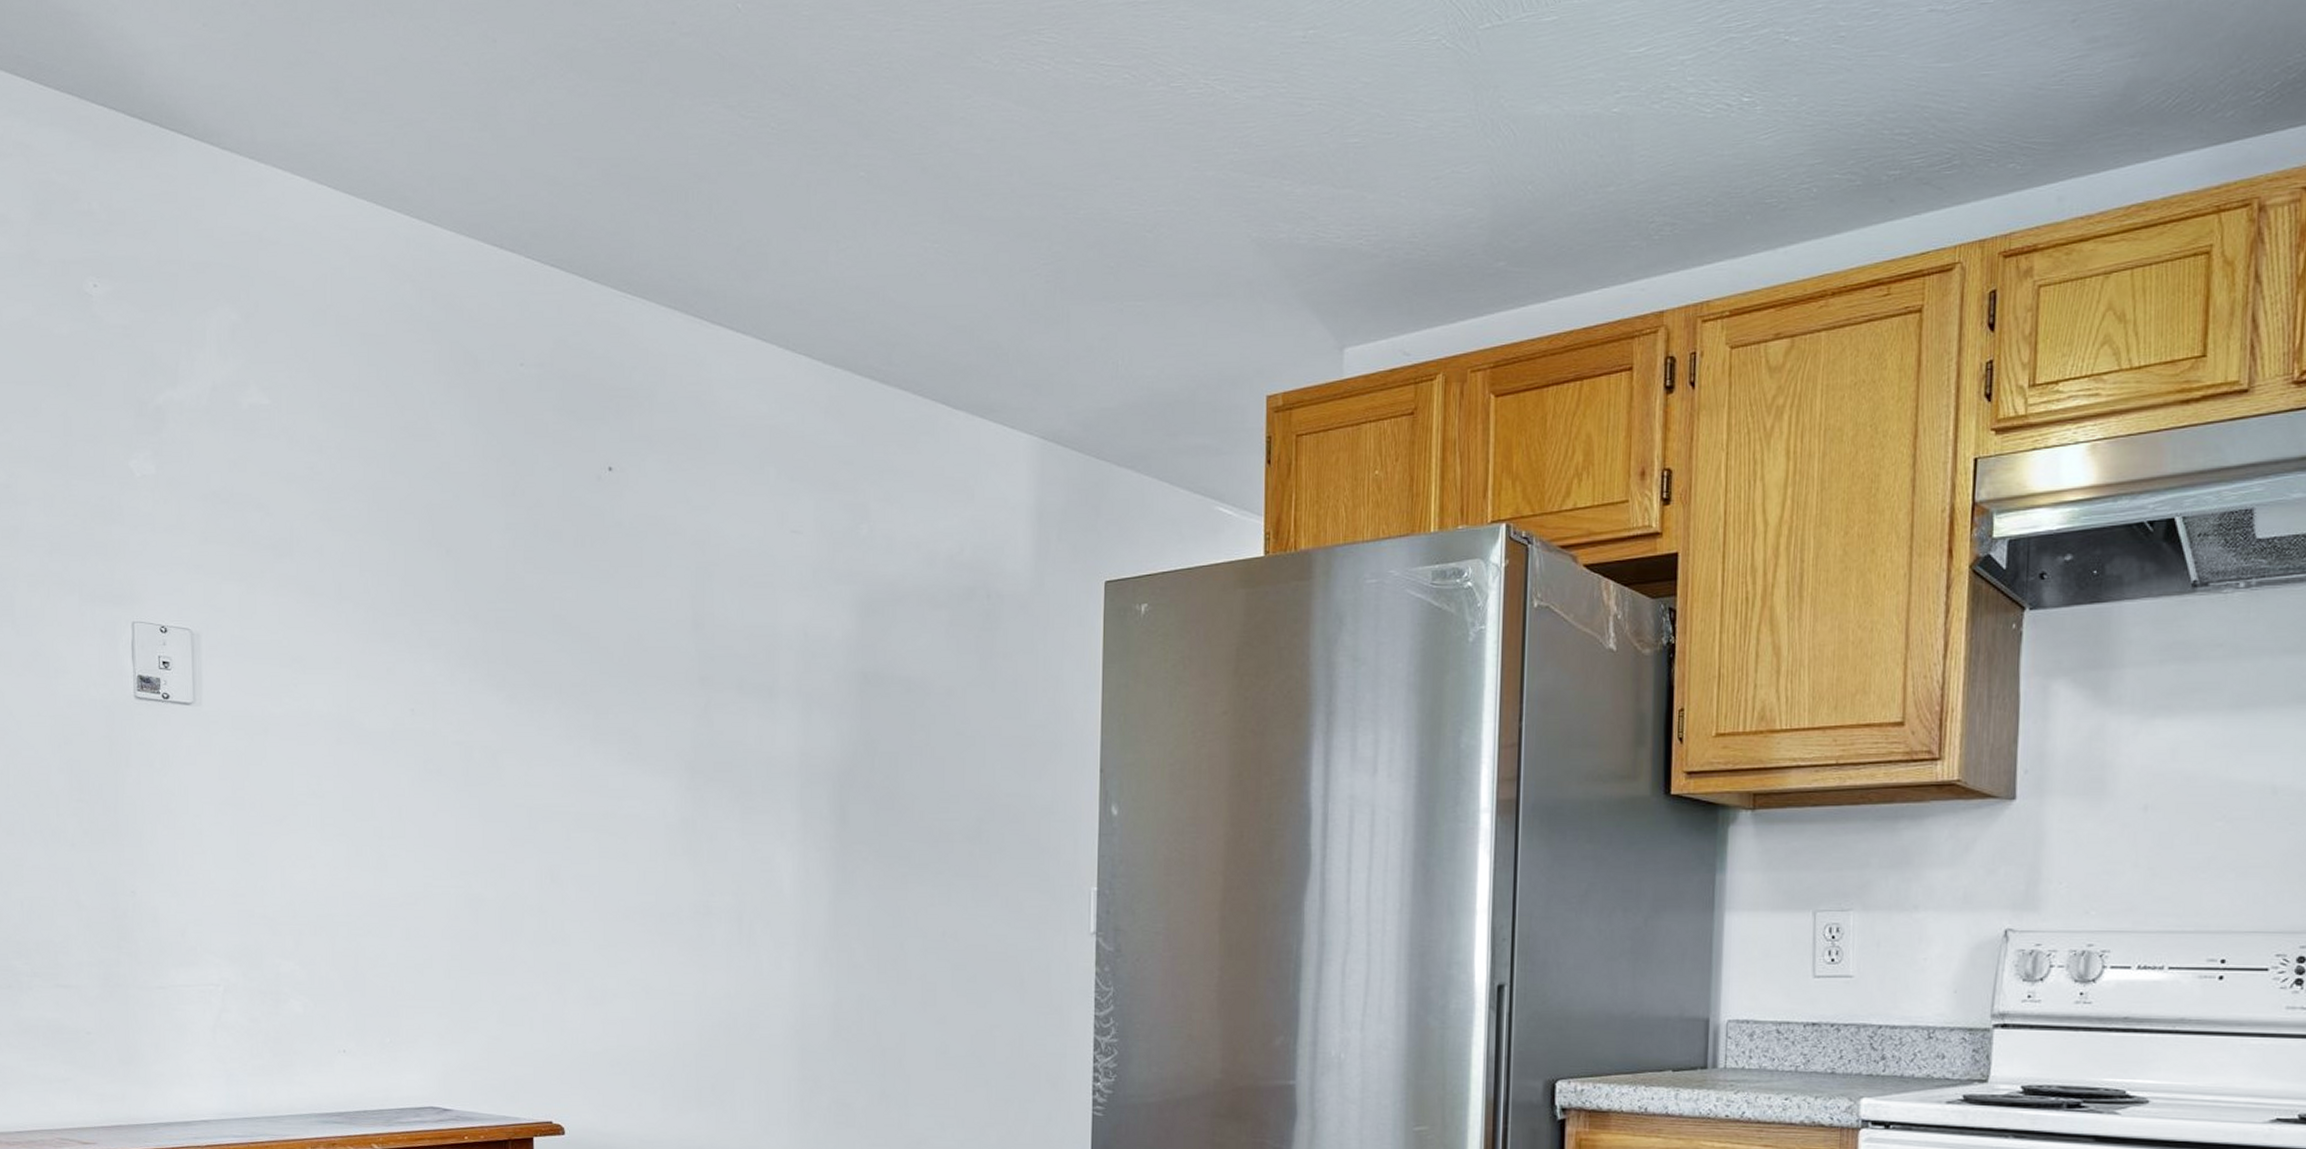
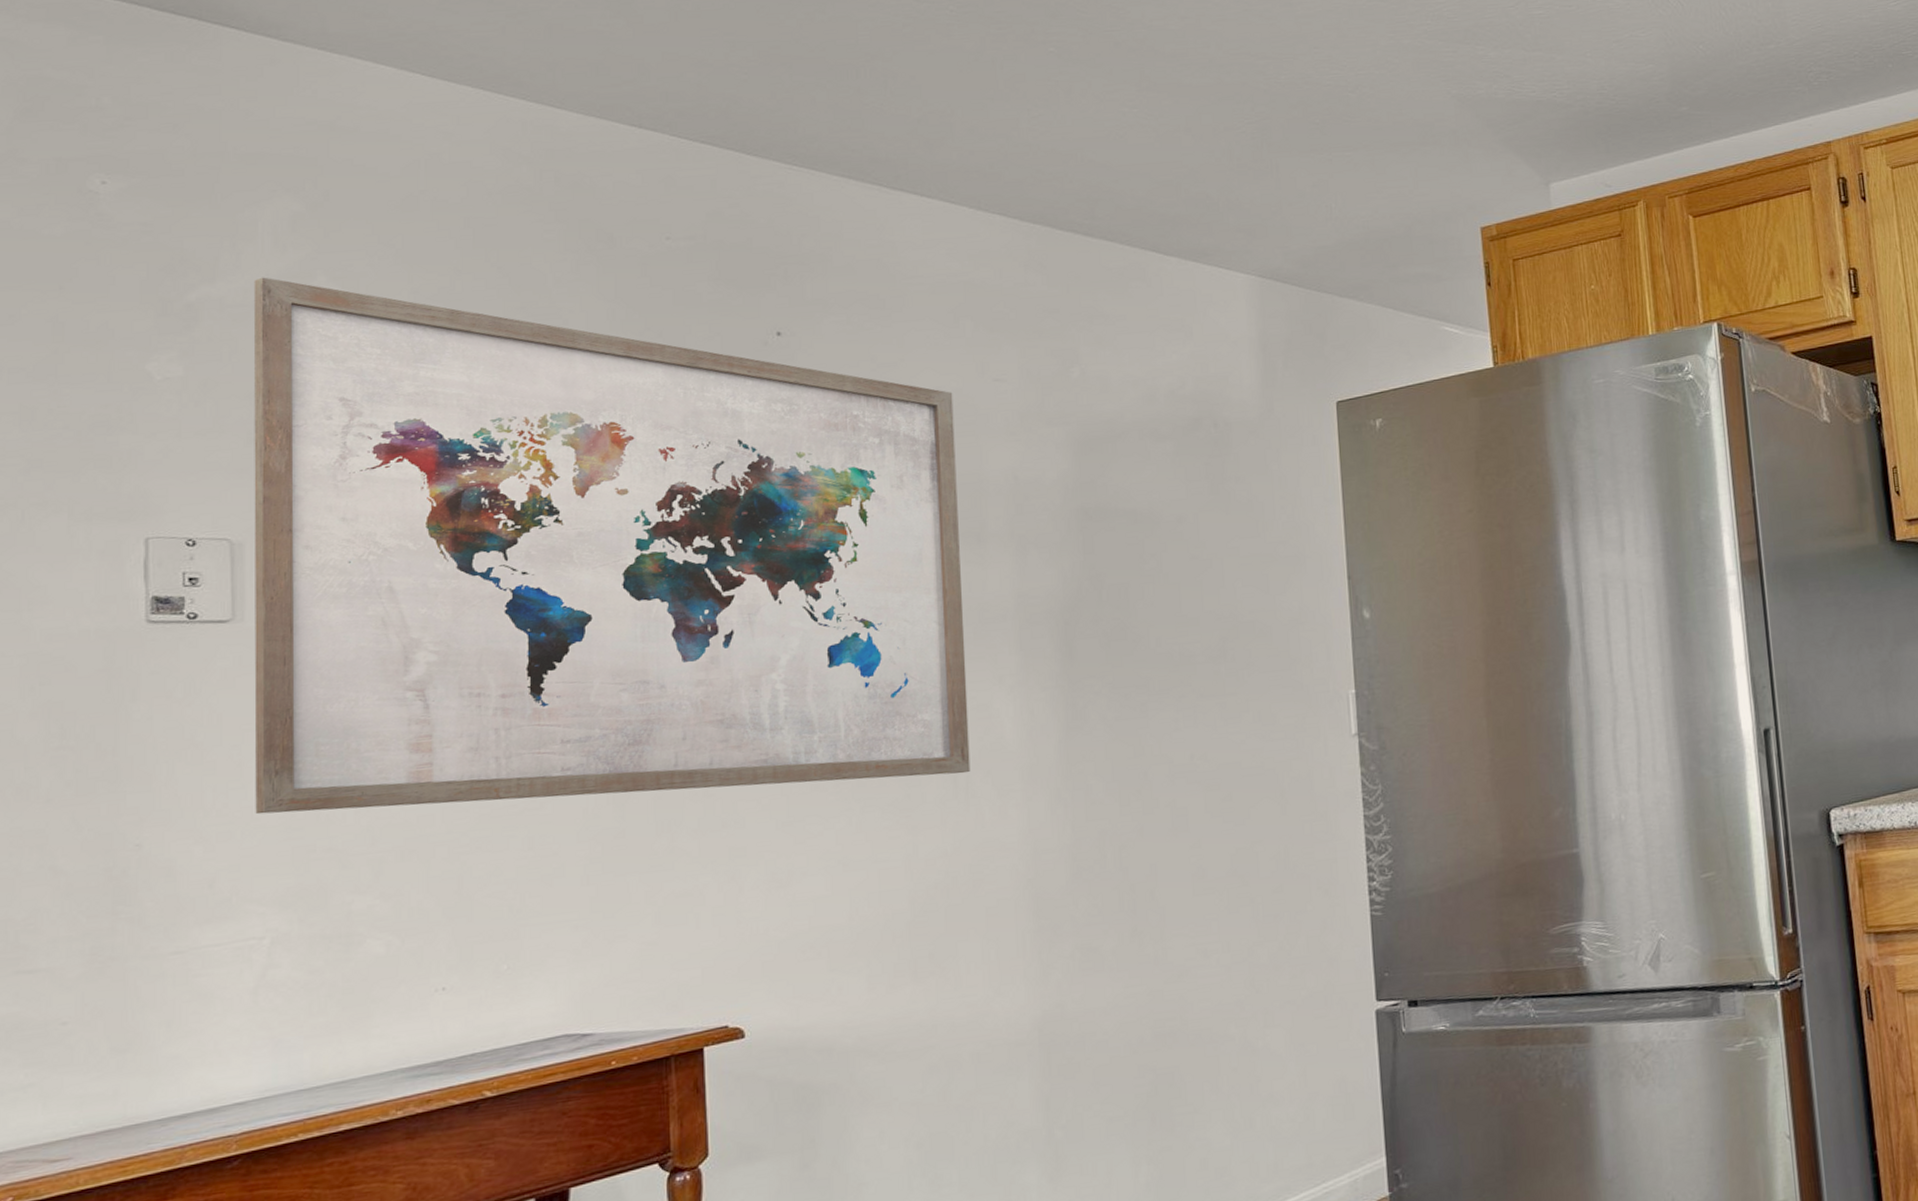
wall art: none [204,384,755,922] -> present [253,277,971,815]

